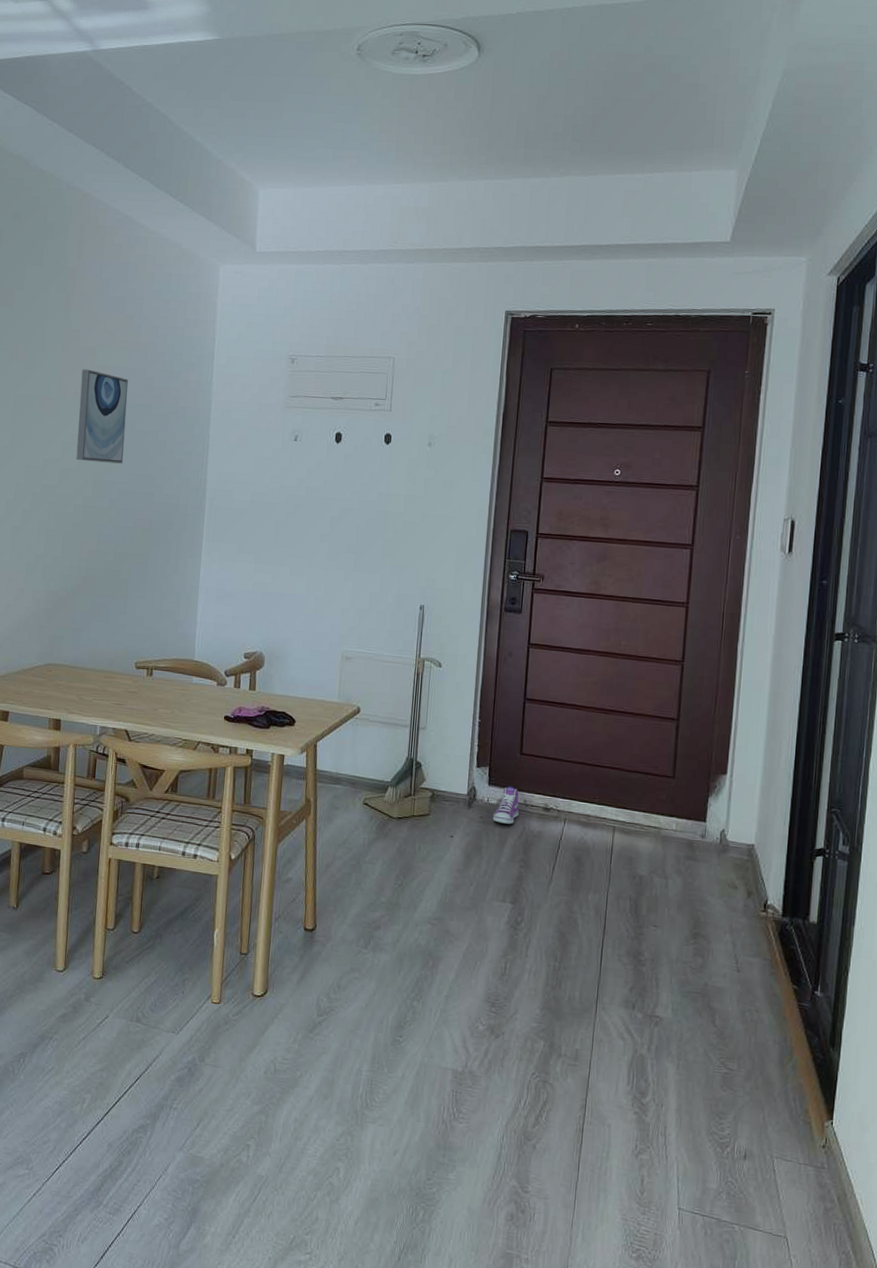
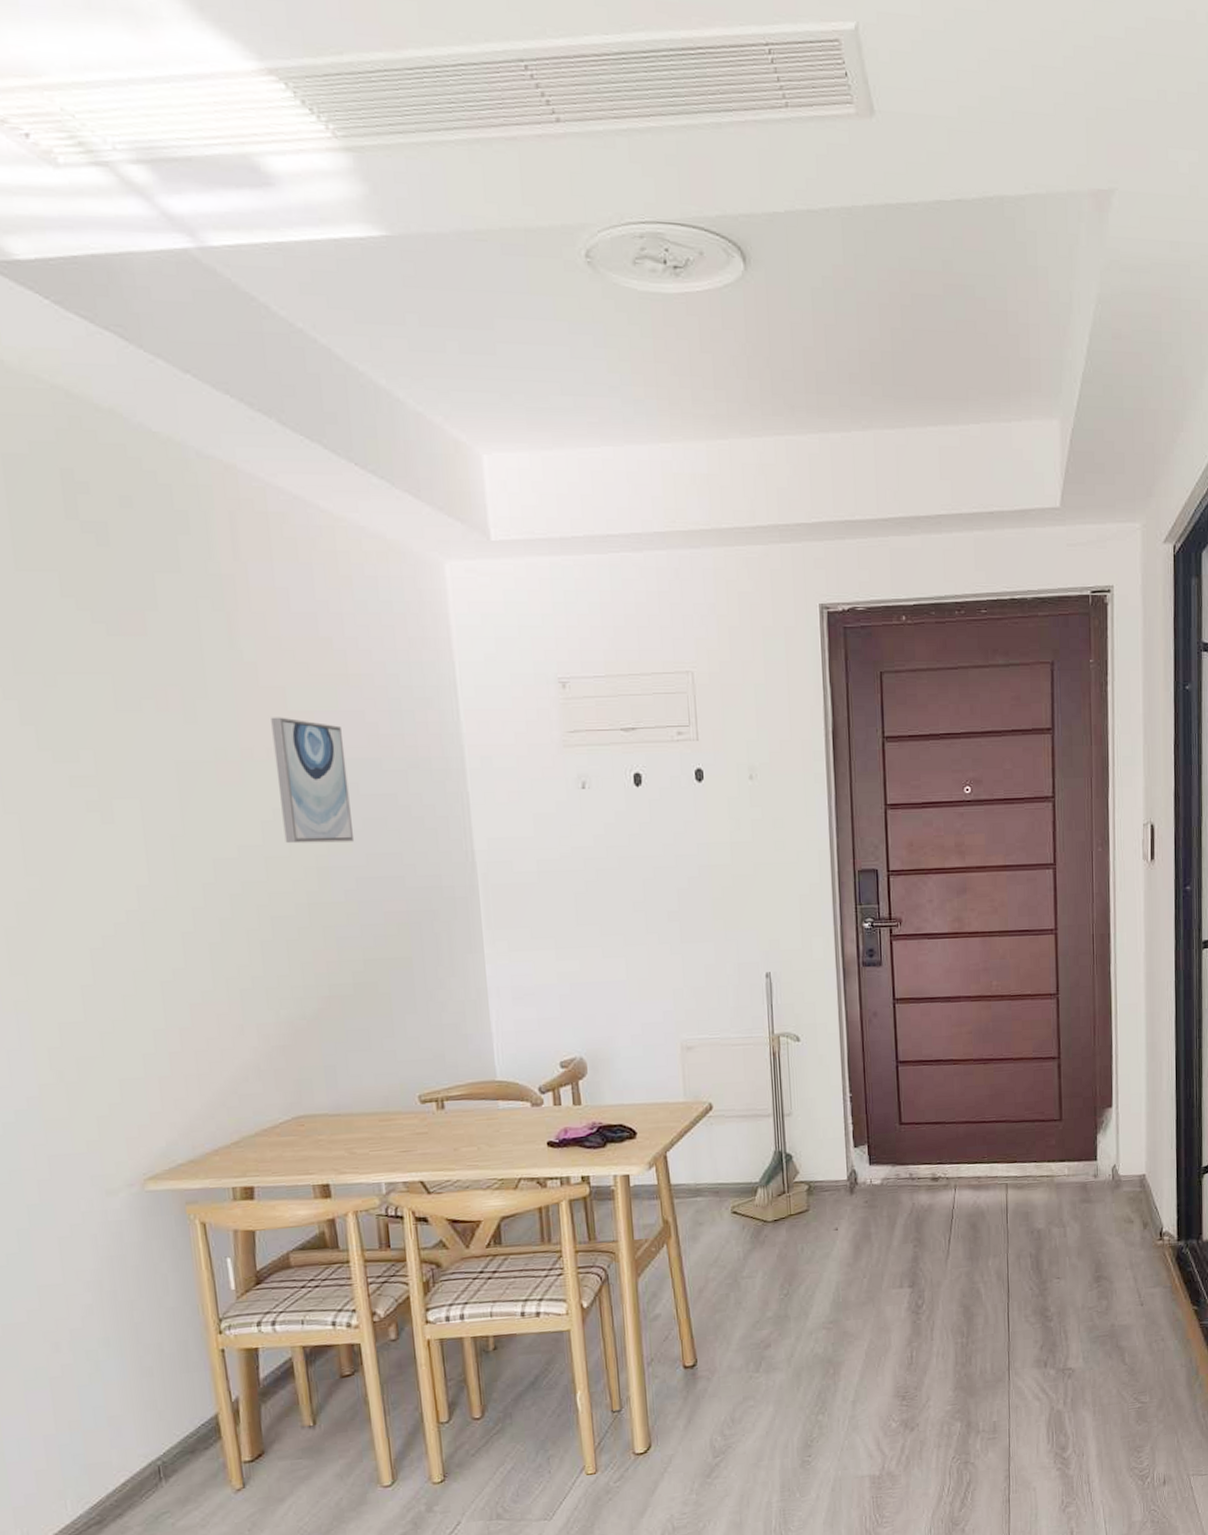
sneaker: present [493,786,519,824] -> none [879,1161,906,1204]

